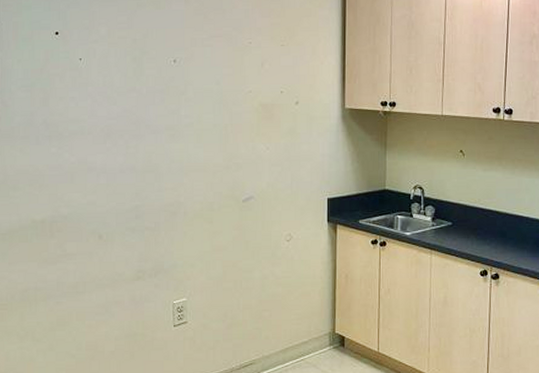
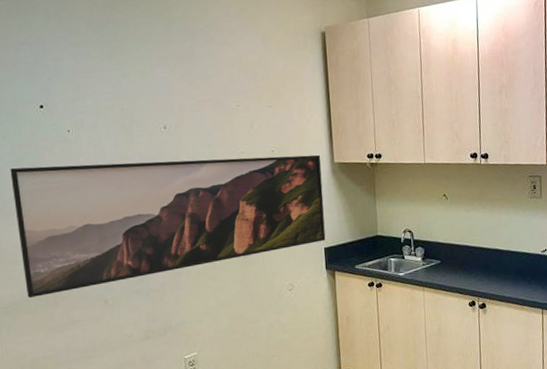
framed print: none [21,92,332,226] -> present [10,155,326,298]

